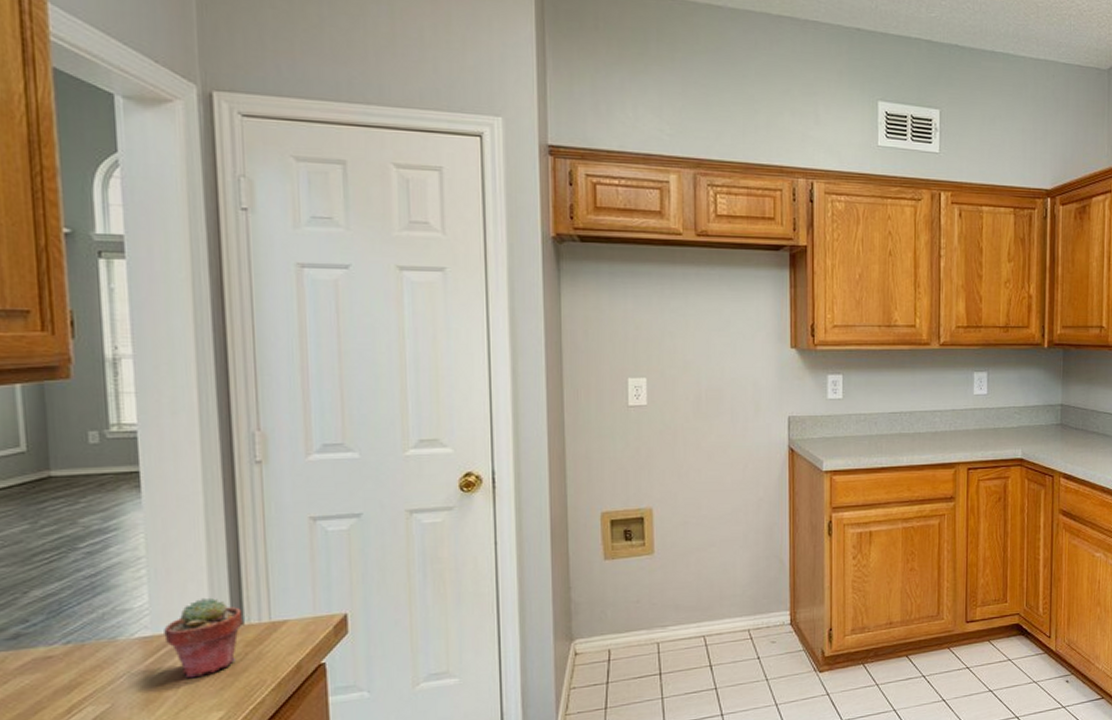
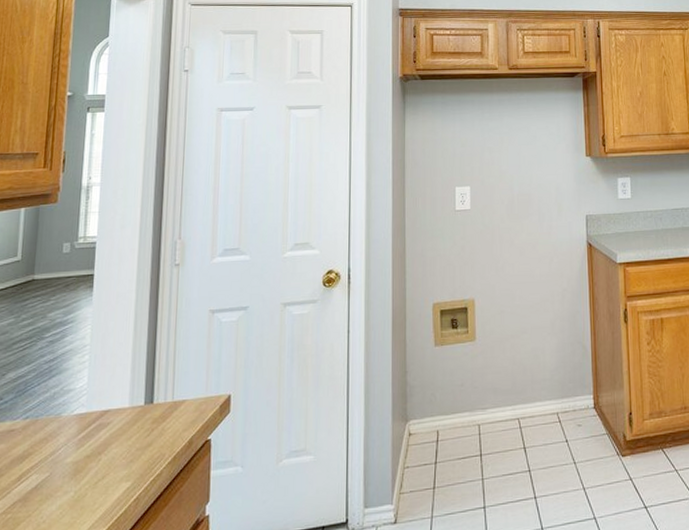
potted succulent: present [164,597,243,679] -> none [95,379,153,451]

